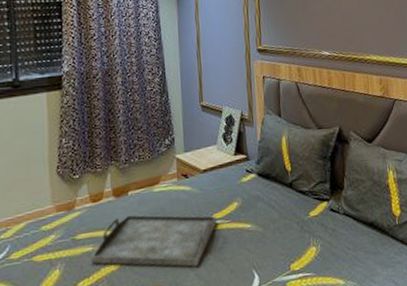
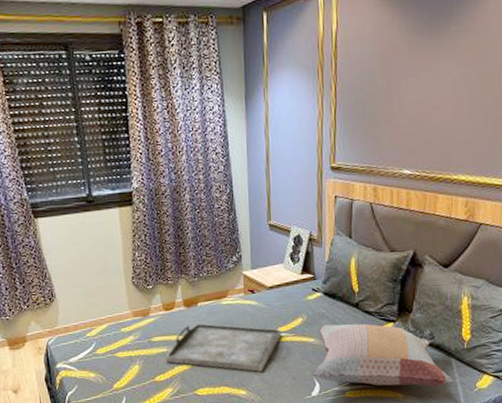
decorative pillow: none [250,204,392,273] -> present [312,323,455,387]

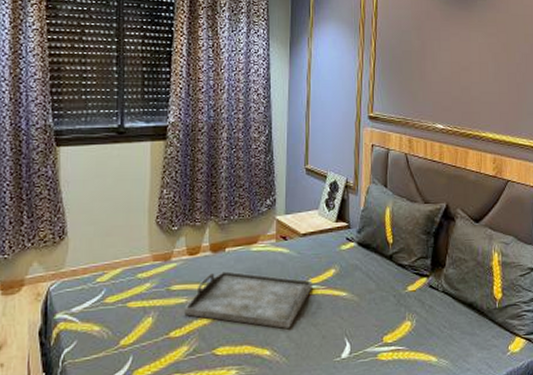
decorative pillow: present [312,323,455,387] -> none [342,277,488,349]

